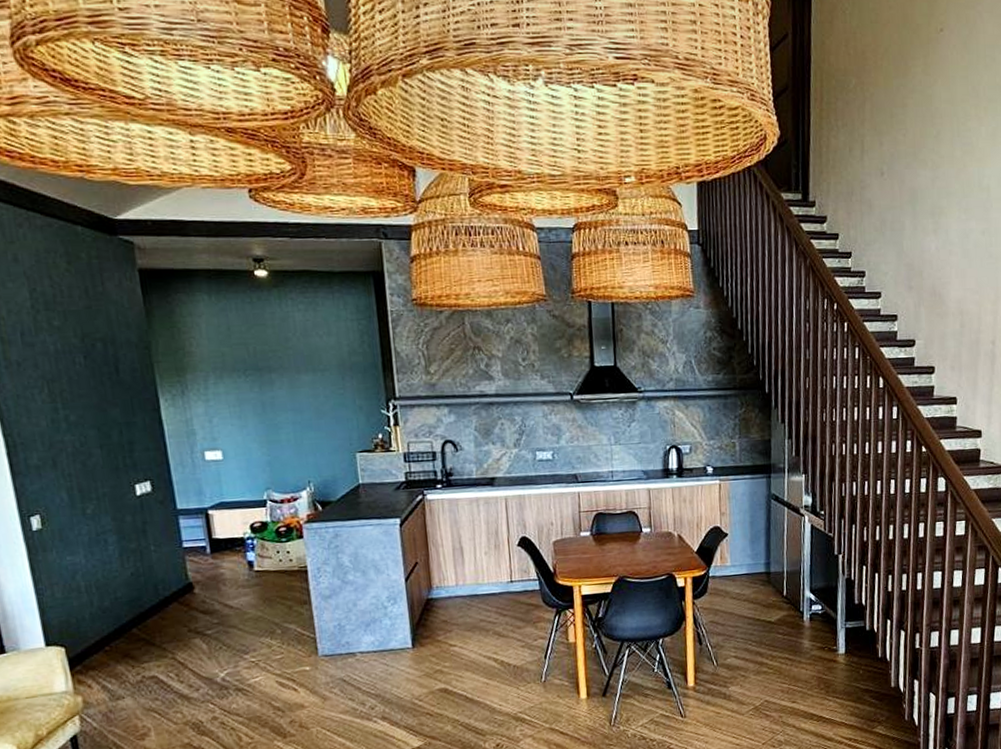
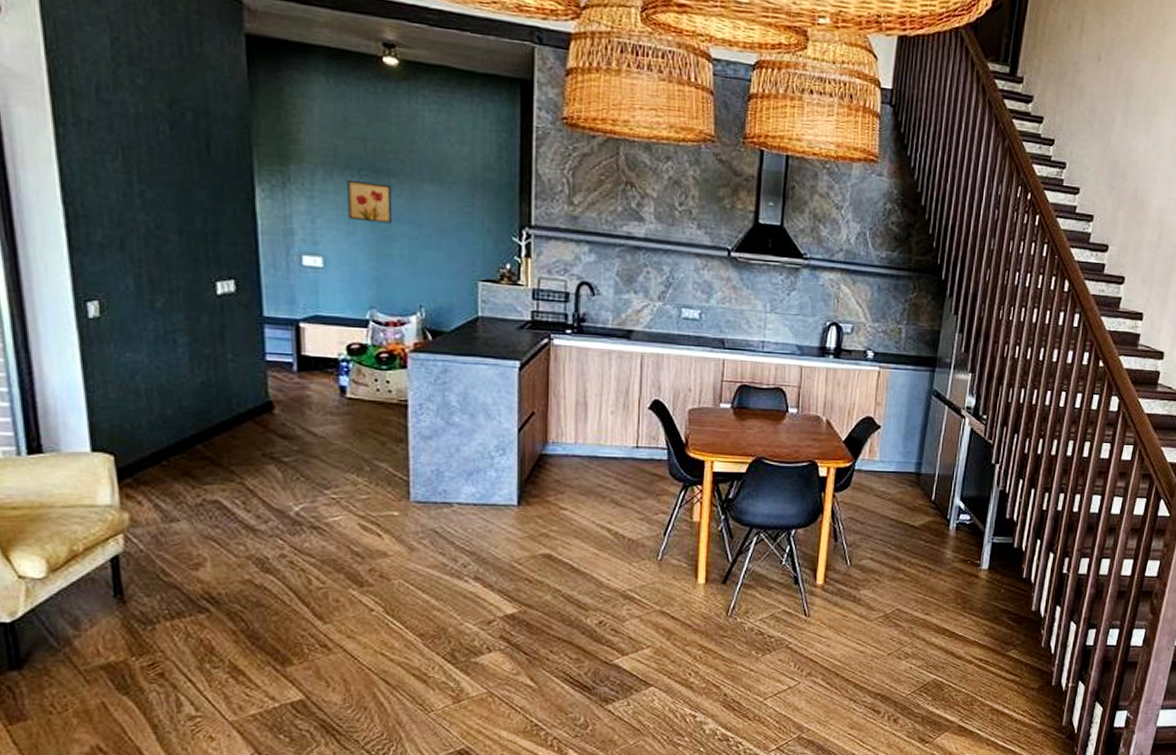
wall art: none [235,379,276,415] -> present [347,180,391,224]

